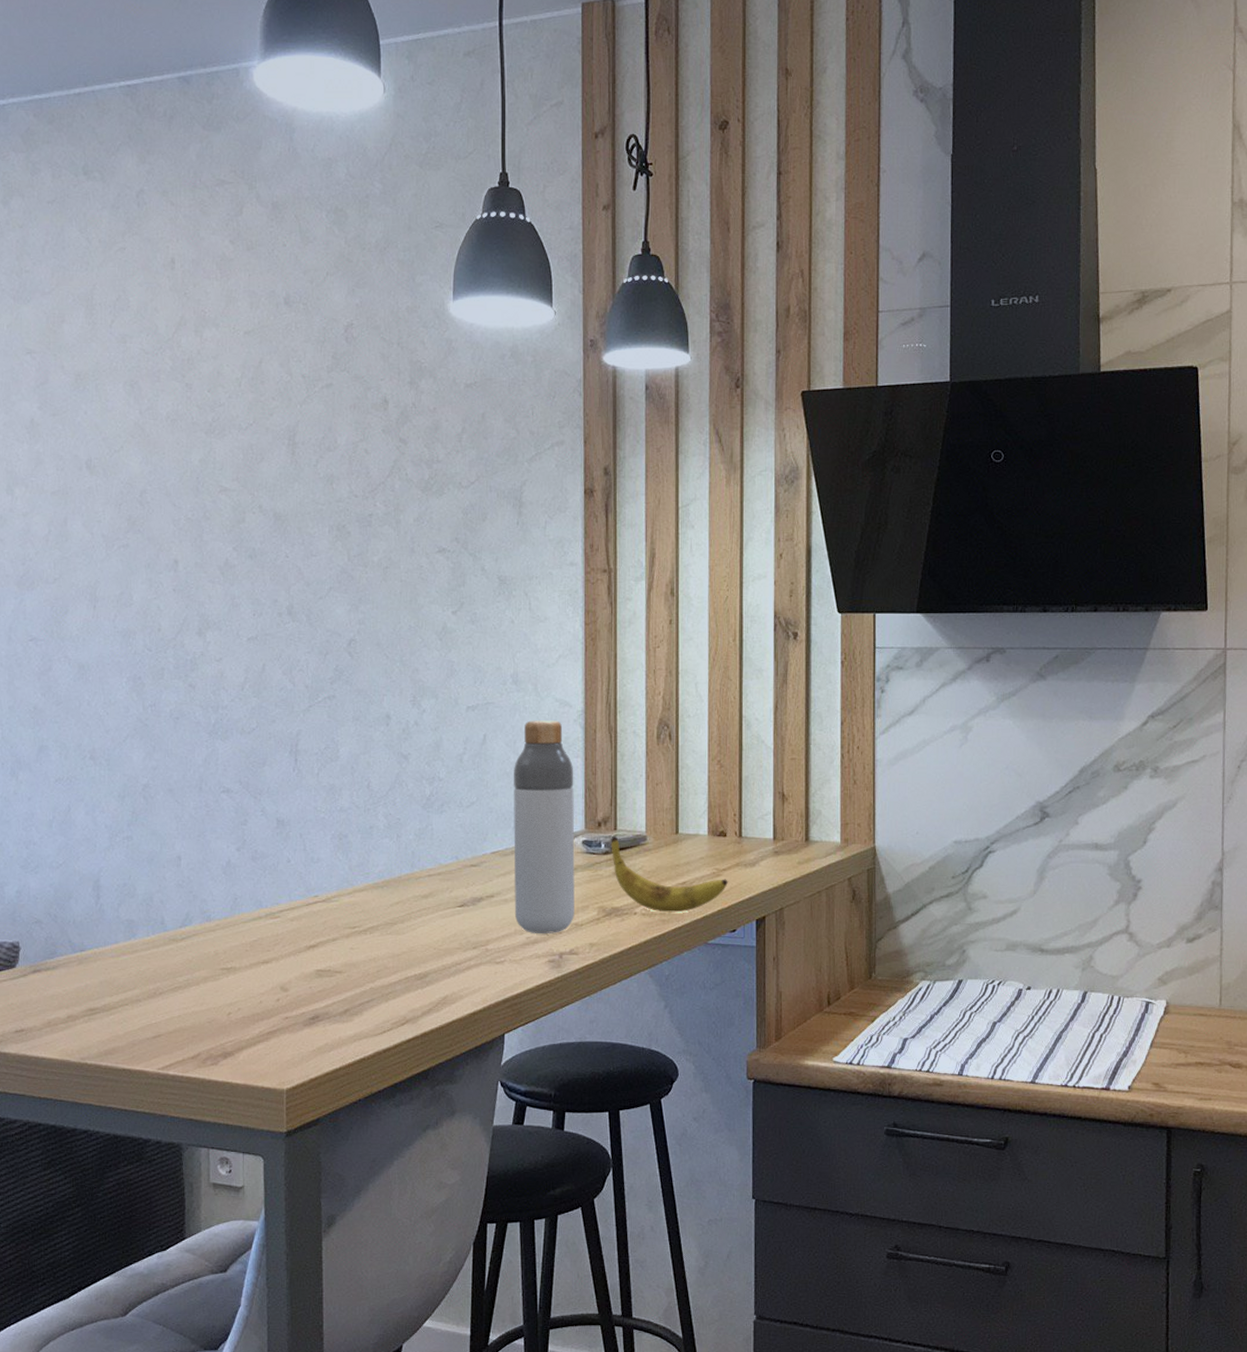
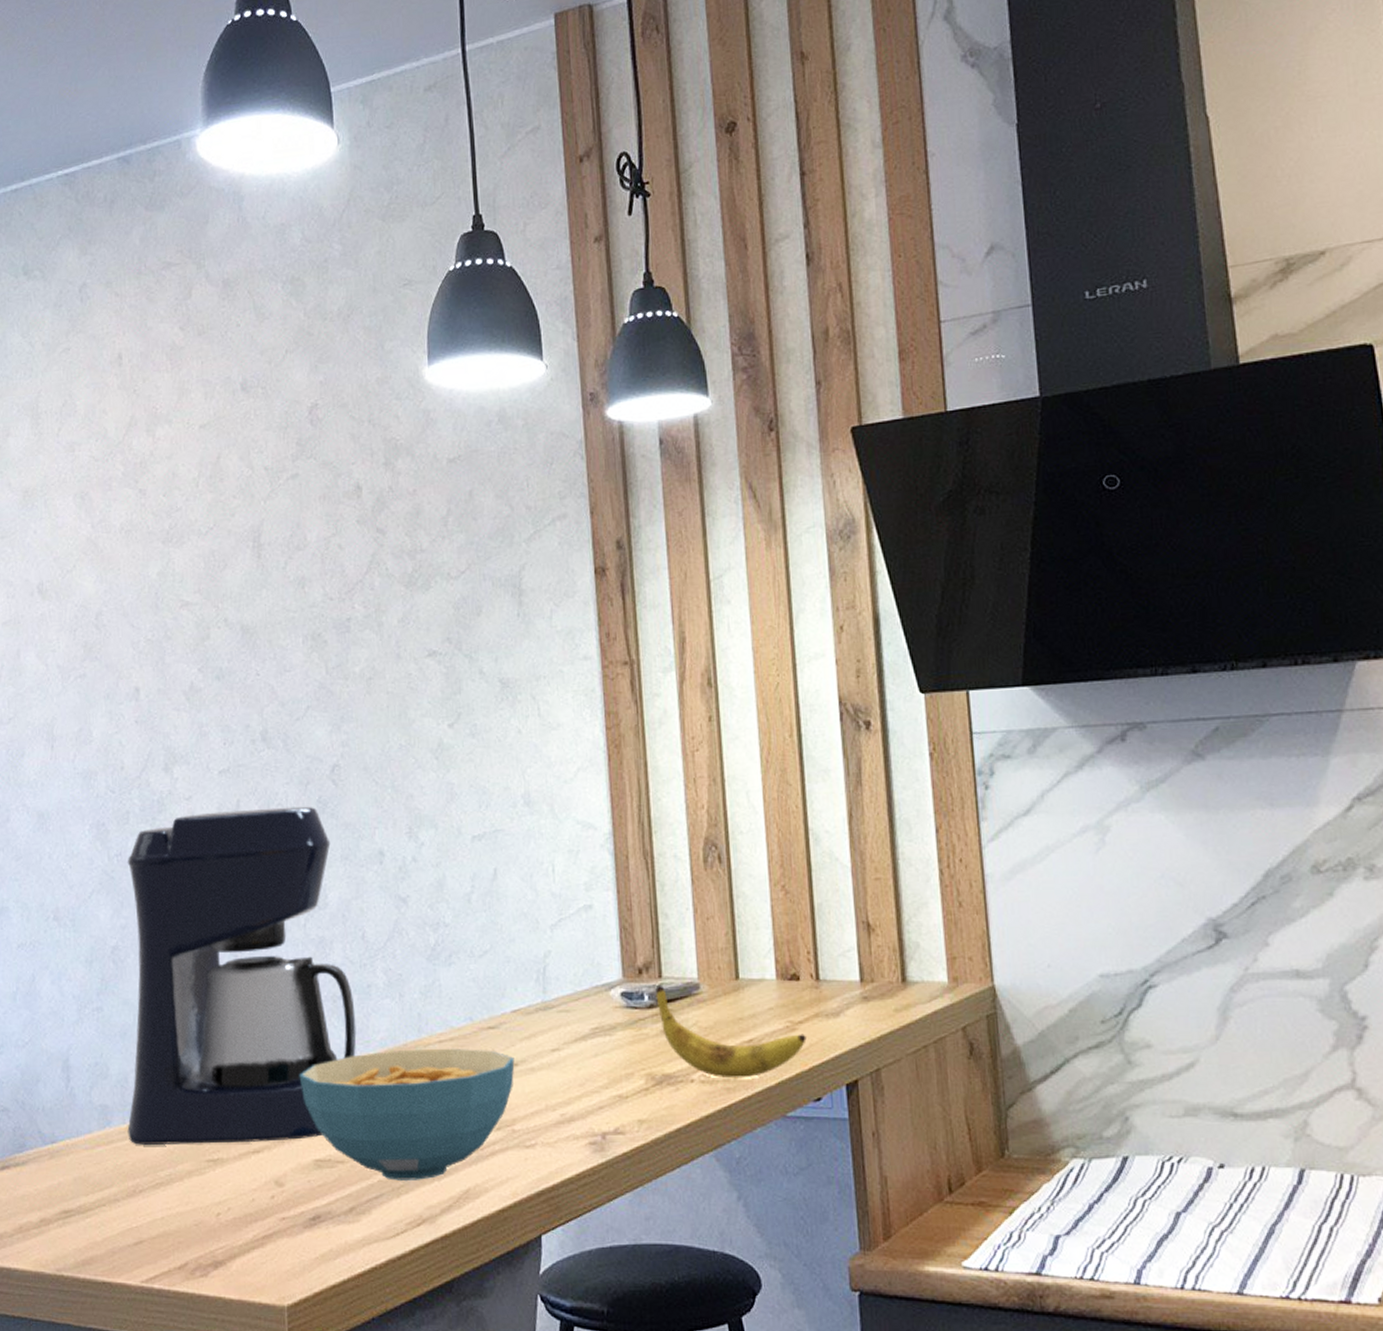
coffee maker: none [151,673,358,955] -> present [127,806,357,1145]
cereal bowl: none [306,881,491,988] -> present [299,1048,515,1180]
bottle: present [513,720,575,933] -> none [532,847,617,1109]

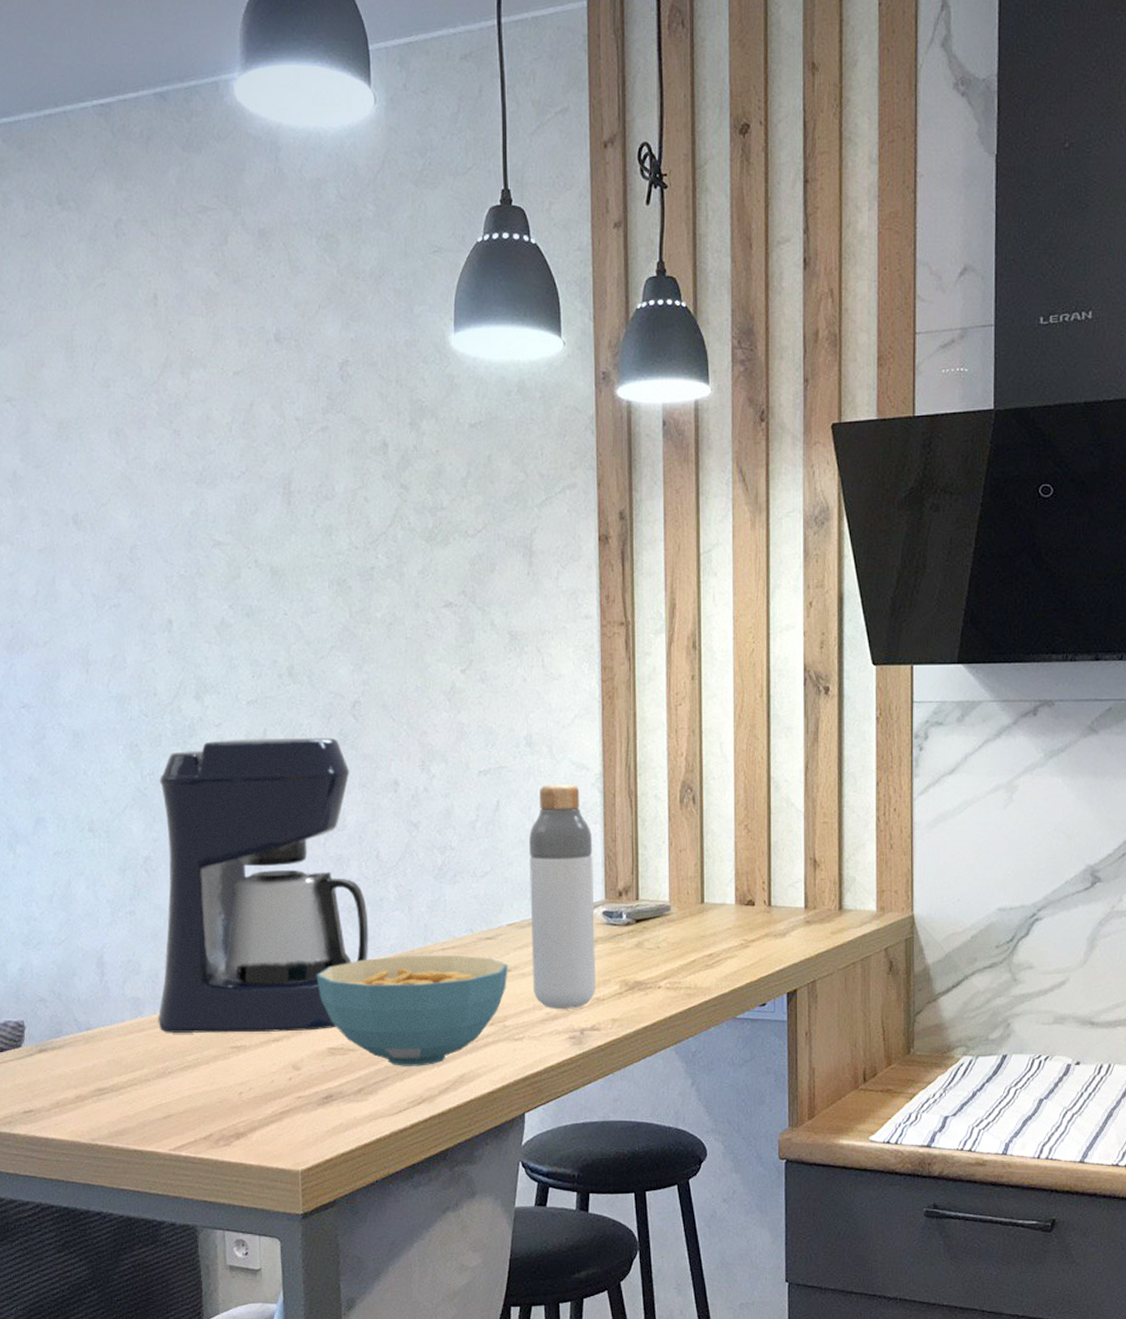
bottle: none [532,847,617,1109] -> present [529,785,596,1009]
banana: present [655,986,807,1079] -> none [632,907,757,986]

